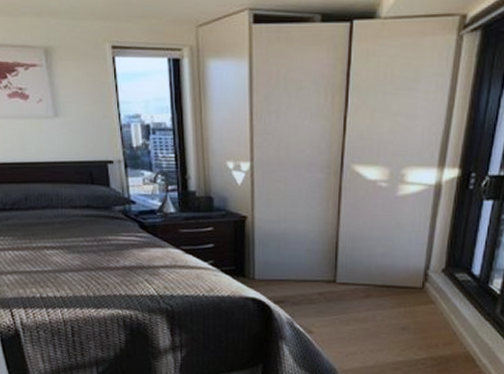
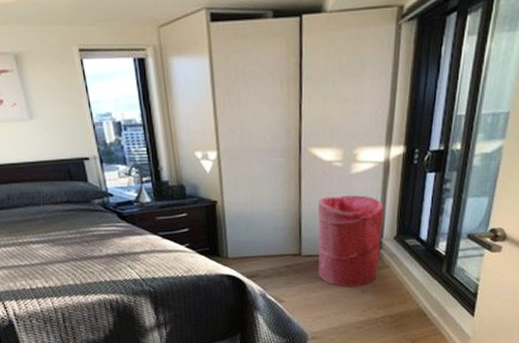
laundry hamper: none [353,220,432,323] -> present [318,195,383,287]

